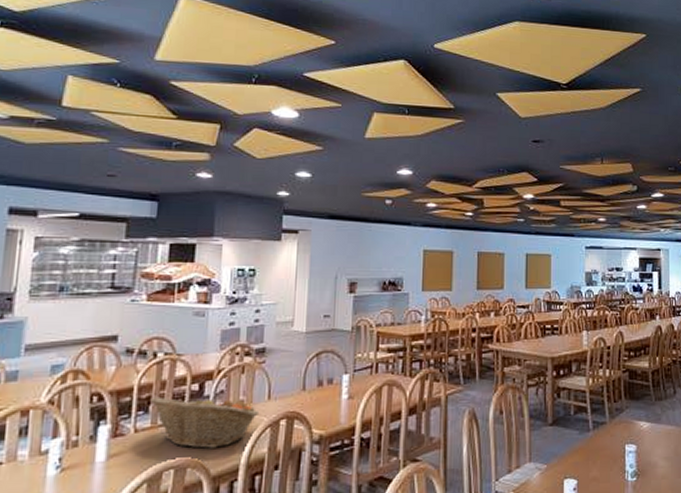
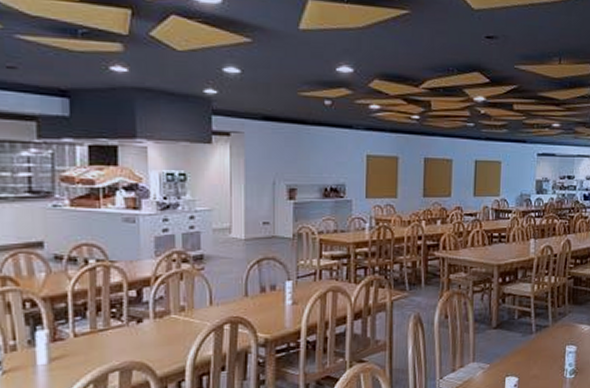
fruit basket: present [150,396,260,449] -> none [87,302,202,352]

